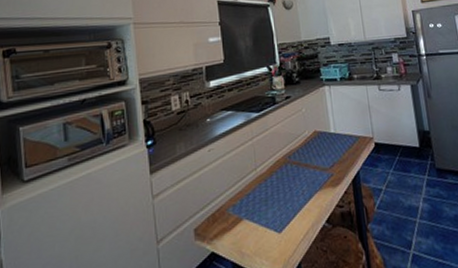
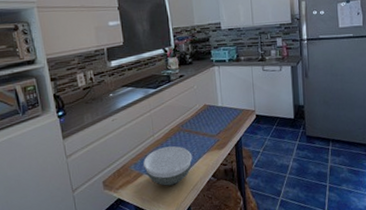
bowl: none [244,182,302,235] -> present [143,146,192,186]

